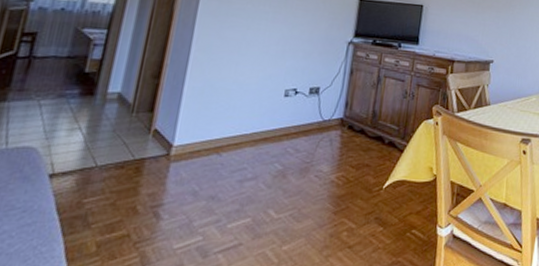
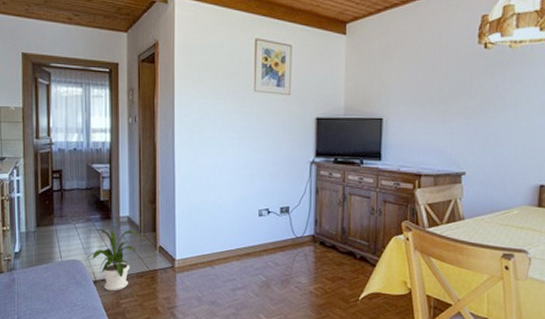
house plant: none [45,107,132,188] -> present [86,229,141,291]

